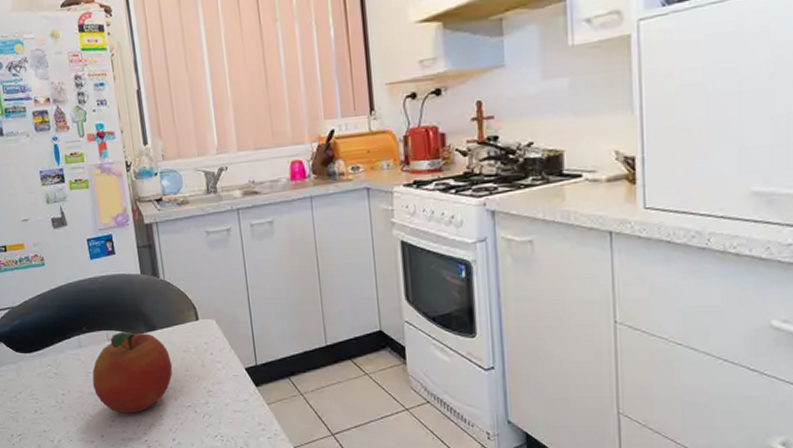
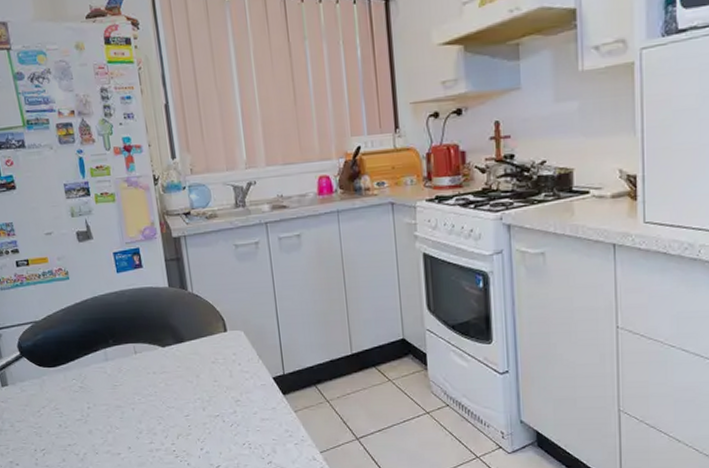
fruit: present [92,331,173,414] -> none [119,343,201,425]

